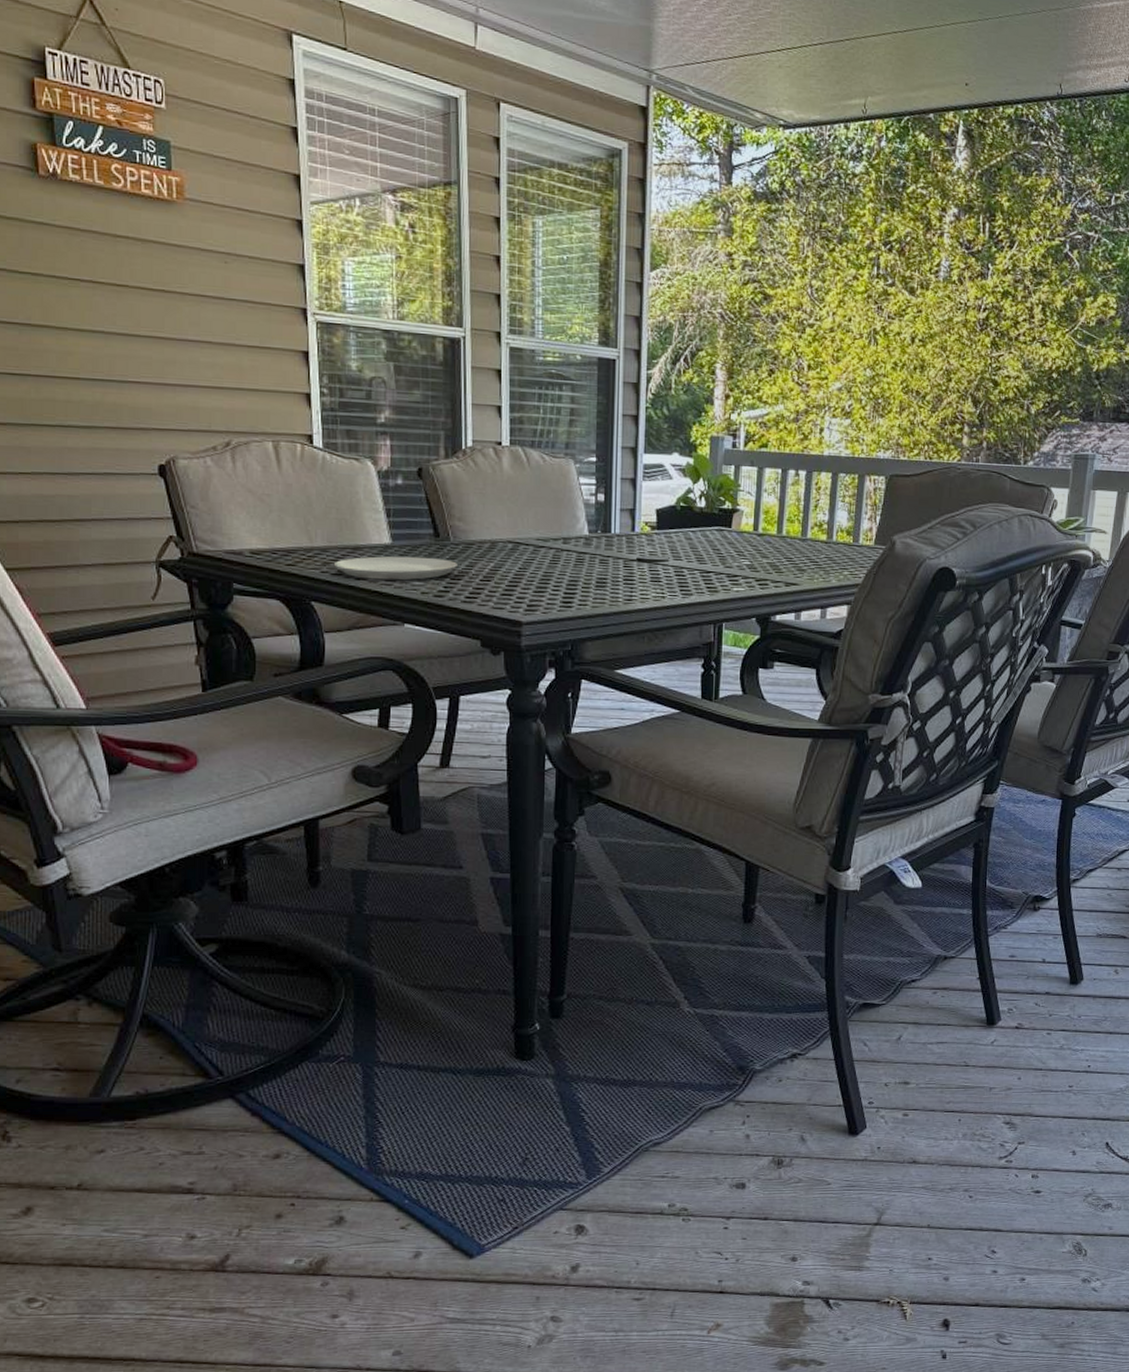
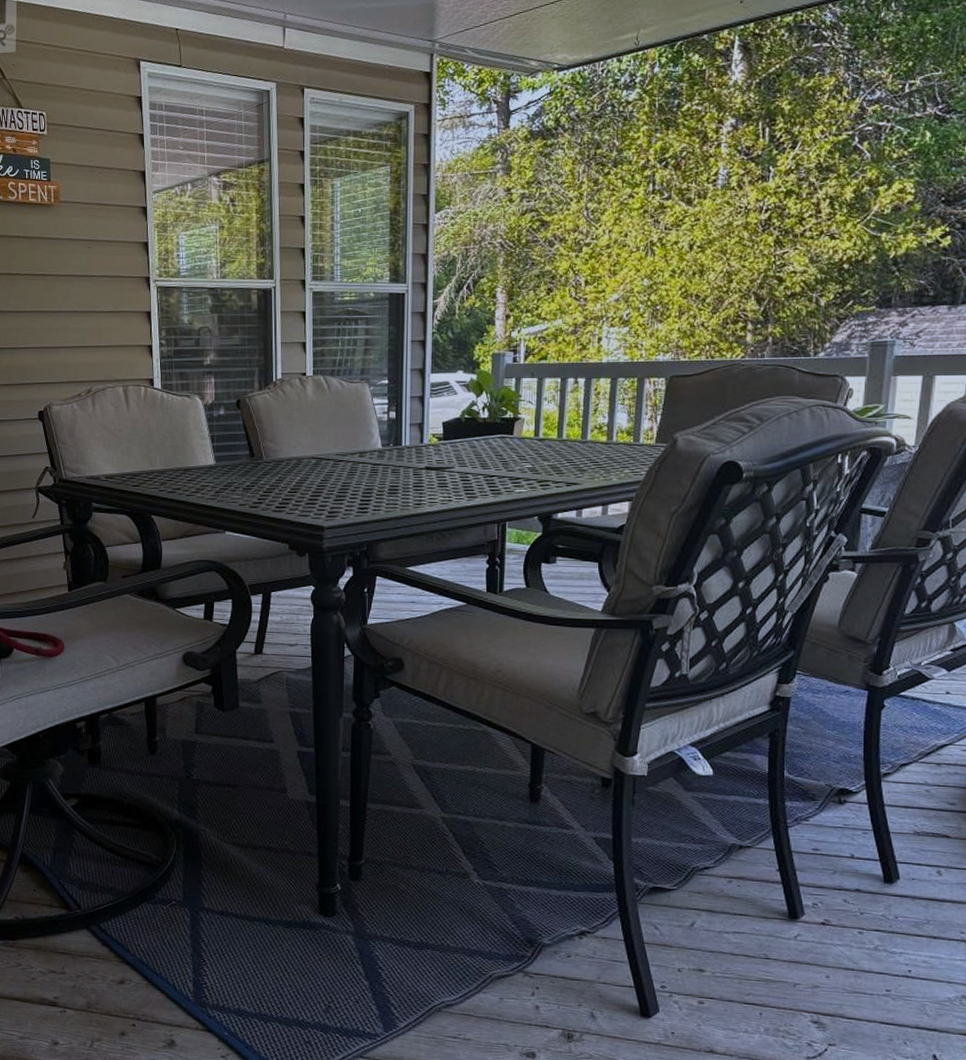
plate: present [333,556,457,581] -> none [169,474,269,495]

